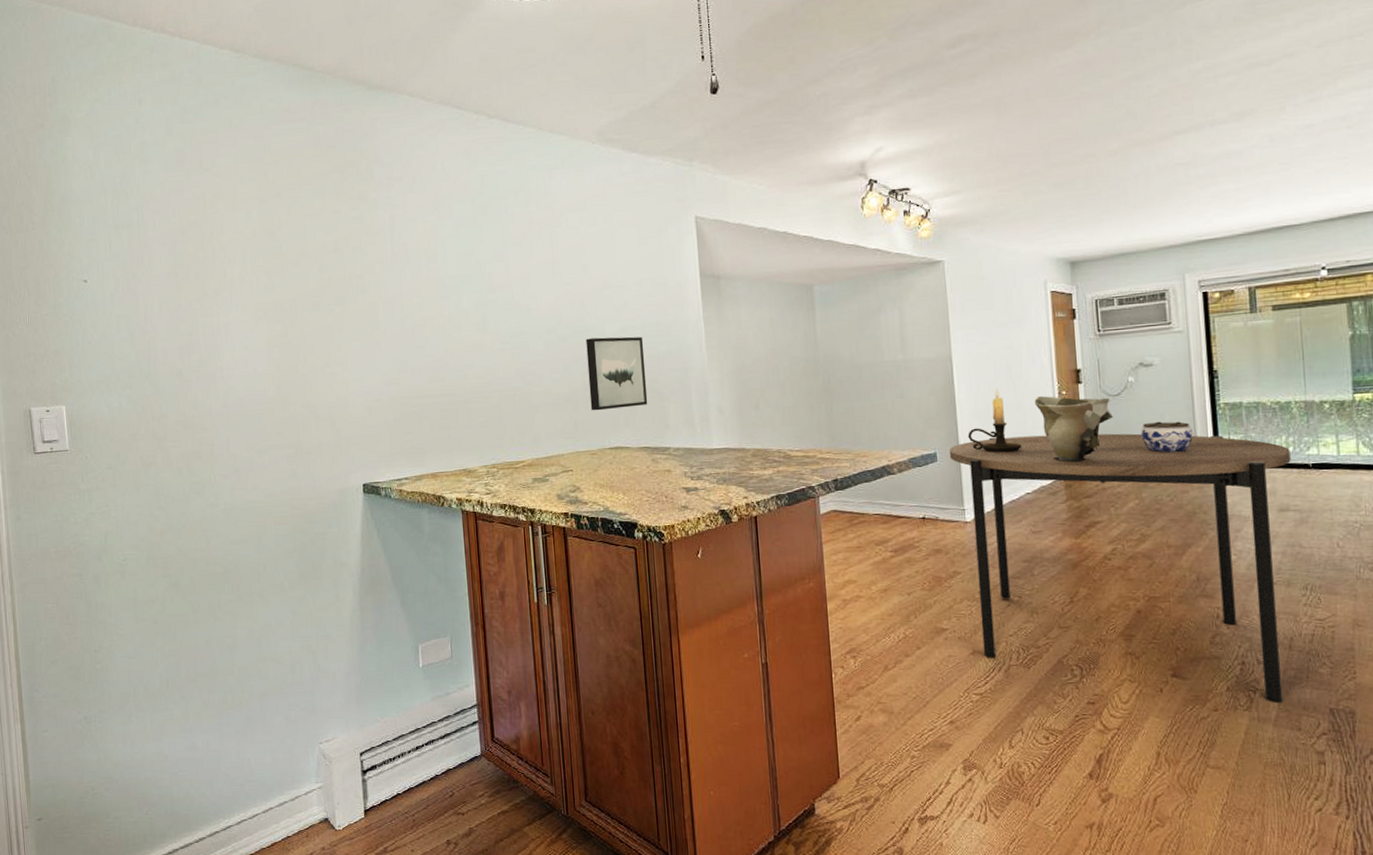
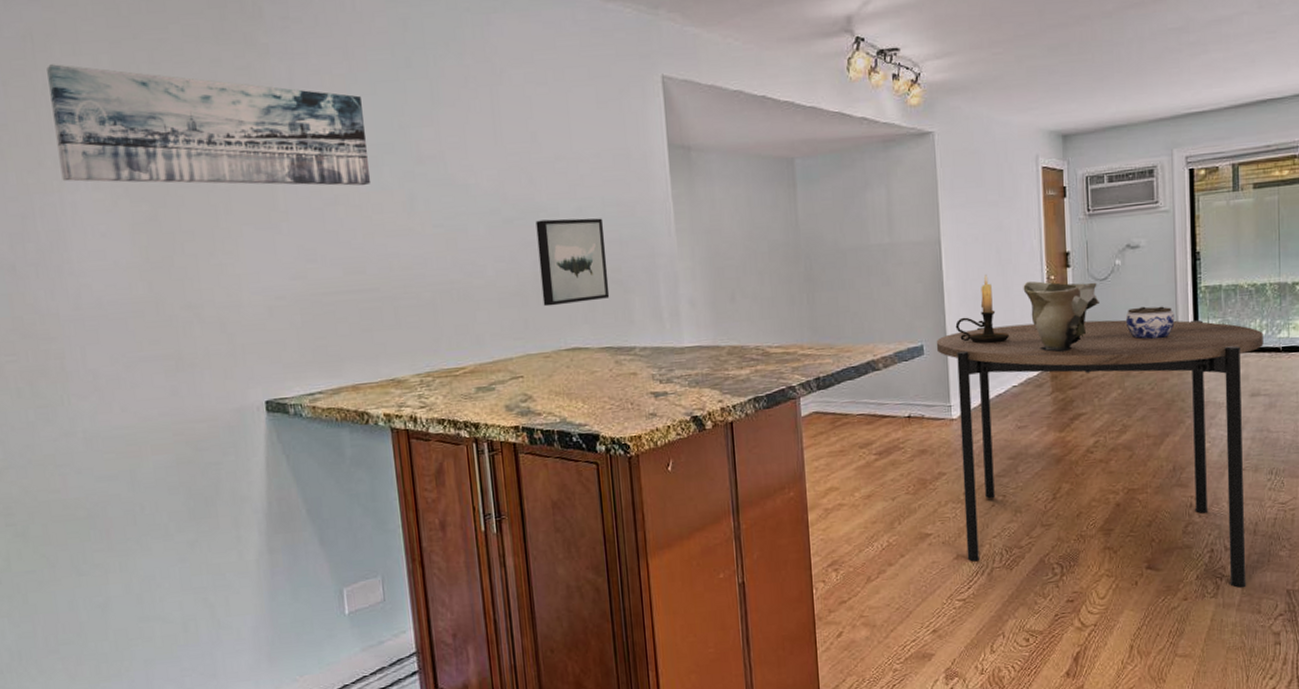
wall art: none [213,218,453,310] -> present [47,64,371,186]

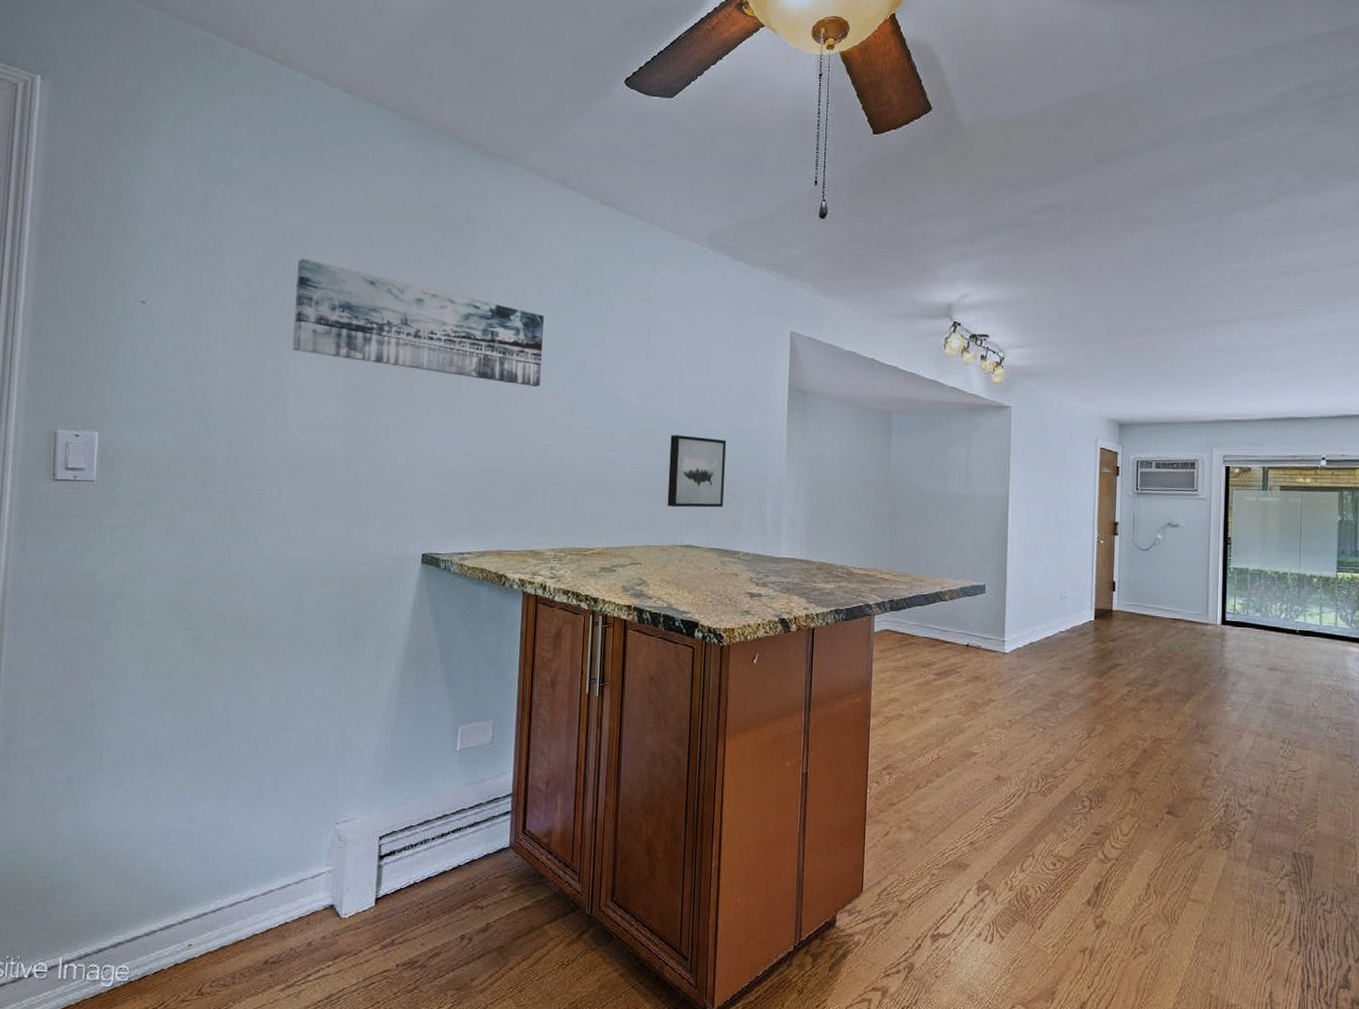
dining table: present [936,320,1264,589] -> none [996,576,1283,845]
candle holder: present [955,275,1009,344] -> none [1015,532,1060,592]
vase: present [1023,281,1099,353] -> none [1076,542,1141,608]
jar: present [1125,306,1175,340] -> none [1162,578,1206,608]

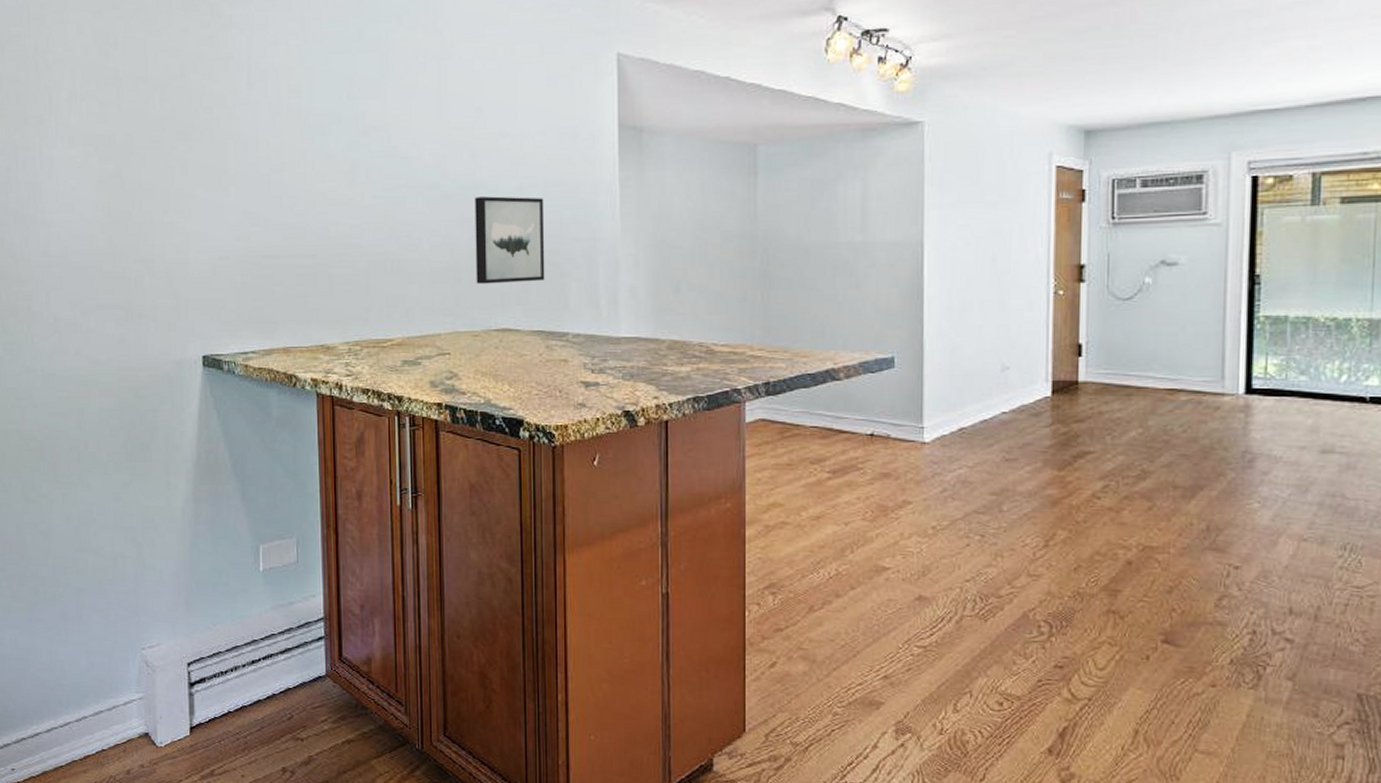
wall art: present [292,258,544,387] -> none [38,31,317,155]

